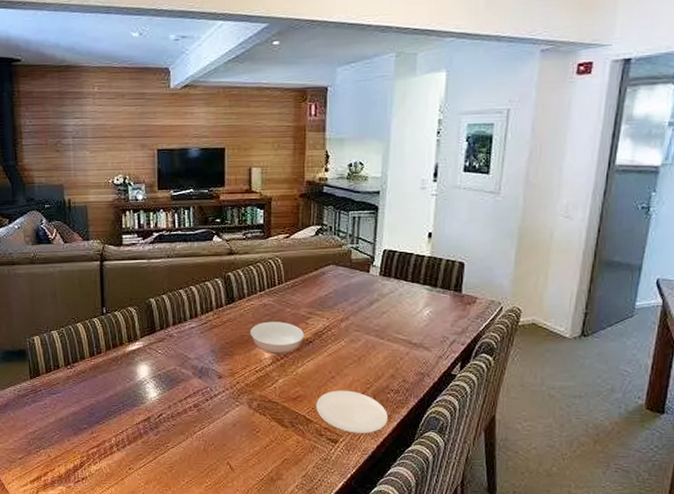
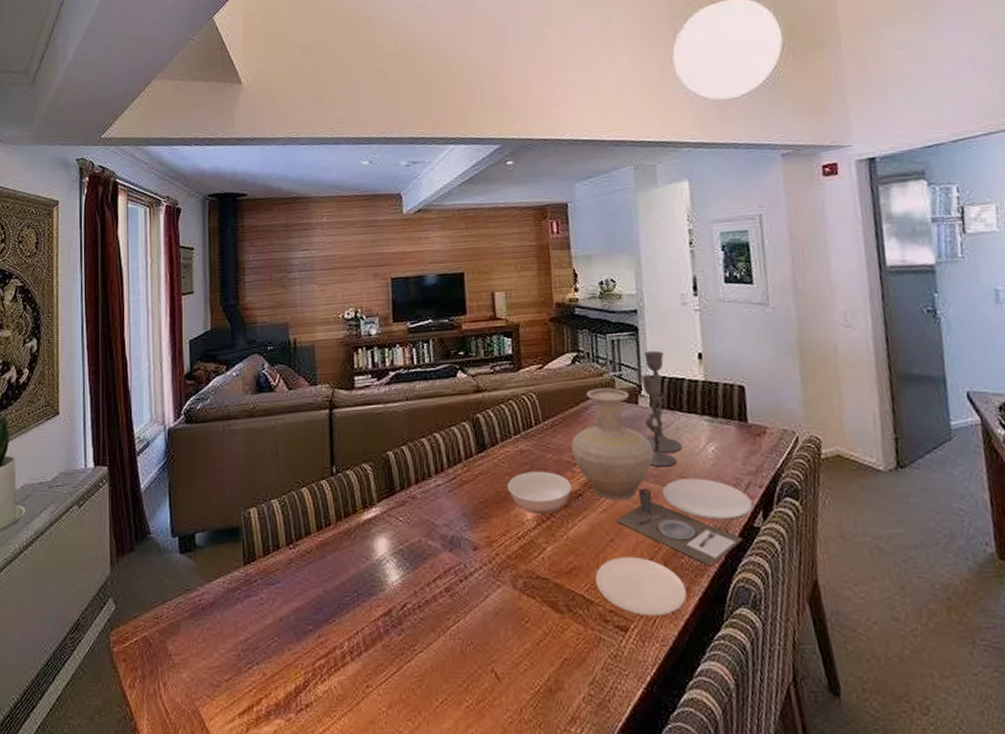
vase: none [308,257,377,348] -> present [571,387,654,501]
place setting: none [338,339,441,401] -> present [616,488,743,567]
candlestick: none [372,228,401,324] -> present [641,350,682,467]
plate: none [379,334,454,368] -> present [662,478,753,521]

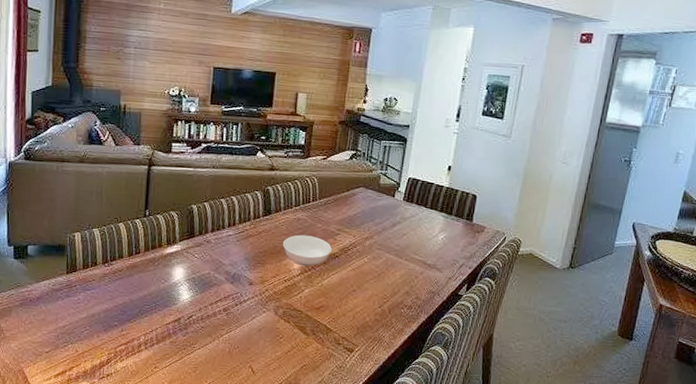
vase: present [571,387,654,501] -> none [337,181,399,265]
plate: present [595,556,687,617] -> none [336,302,400,345]
place setting: present [616,488,743,567] -> none [360,257,448,317]
candlestick: present [641,350,682,467] -> none [394,158,423,245]
plate: present [662,478,753,521] -> none [398,255,462,288]

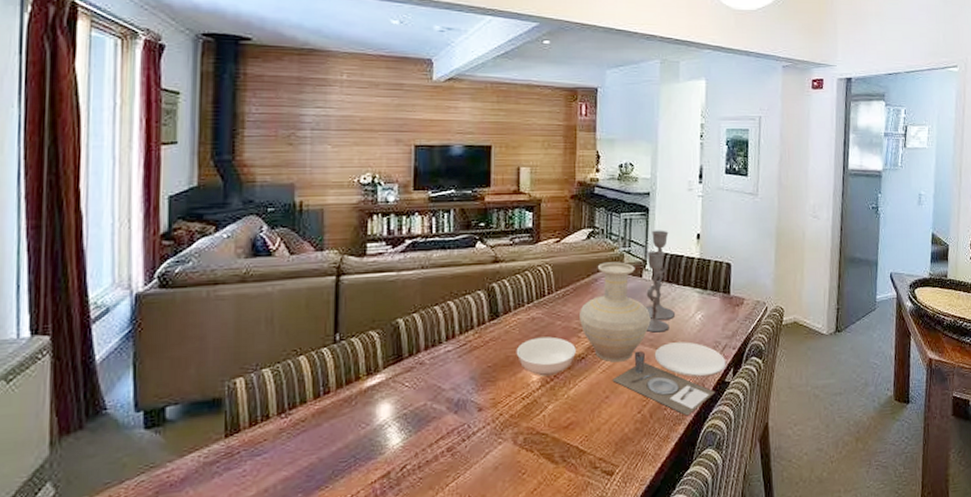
vase: none [337,181,399,265] -> present [580,262,651,363]
place setting: none [360,257,448,317] -> present [612,350,715,416]
candlestick: none [394,158,423,245] -> present [645,230,674,333]
plate: none [398,255,462,288] -> present [654,342,726,377]

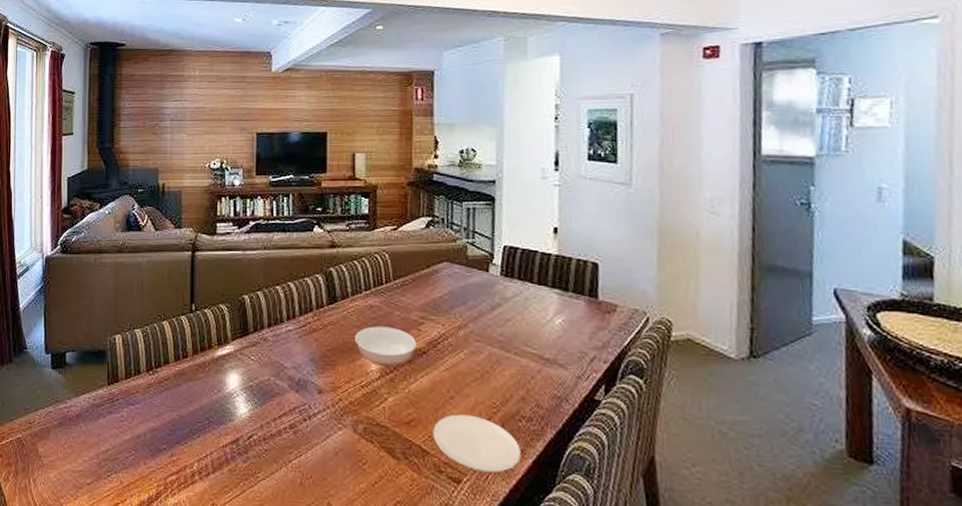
vase: present [580,262,651,363] -> none [419,253,500,362]
plate: none [589,410,665,462] -> present [433,414,521,474]
place setting: present [612,350,715,416] -> none [457,352,582,432]
candlestick: present [645,230,674,333] -> none [493,221,528,334]
plate: present [654,342,726,377] -> none [505,347,596,391]

